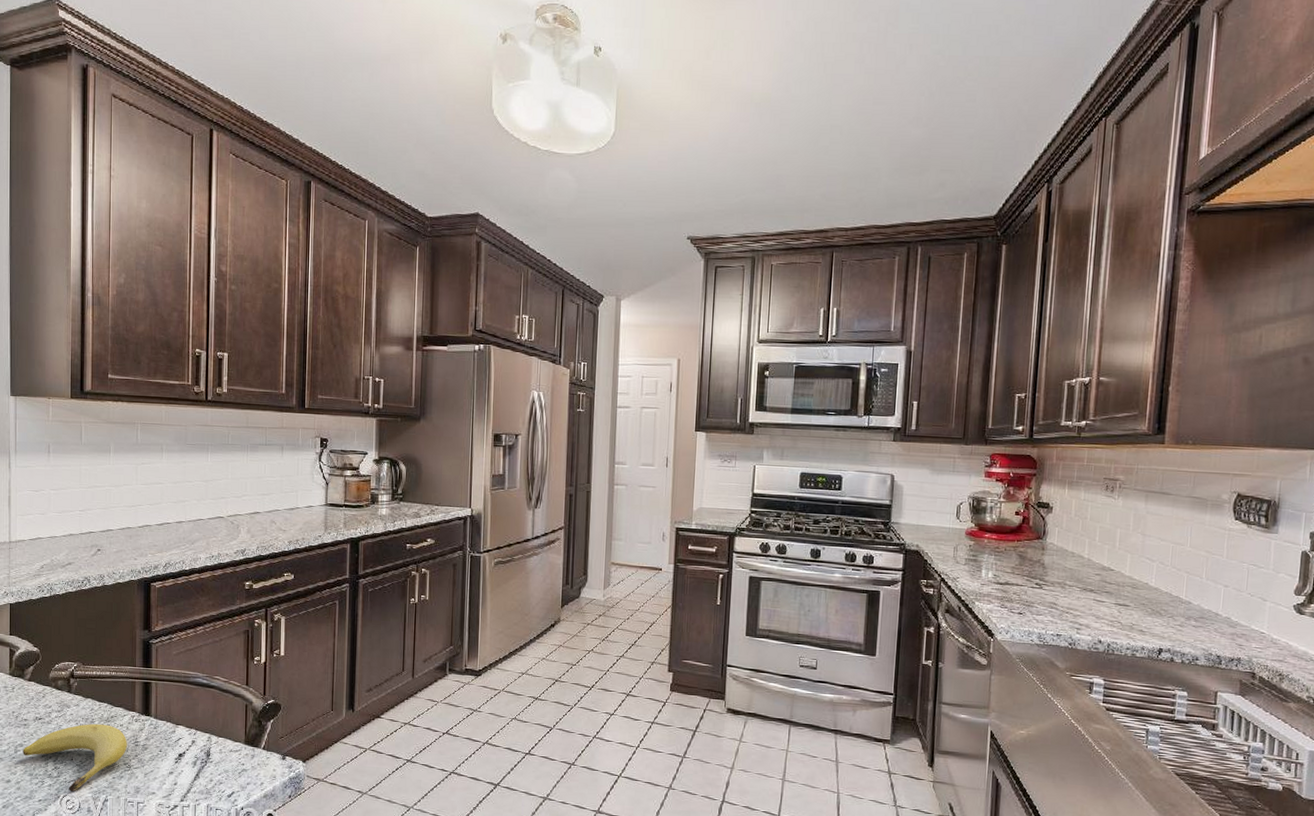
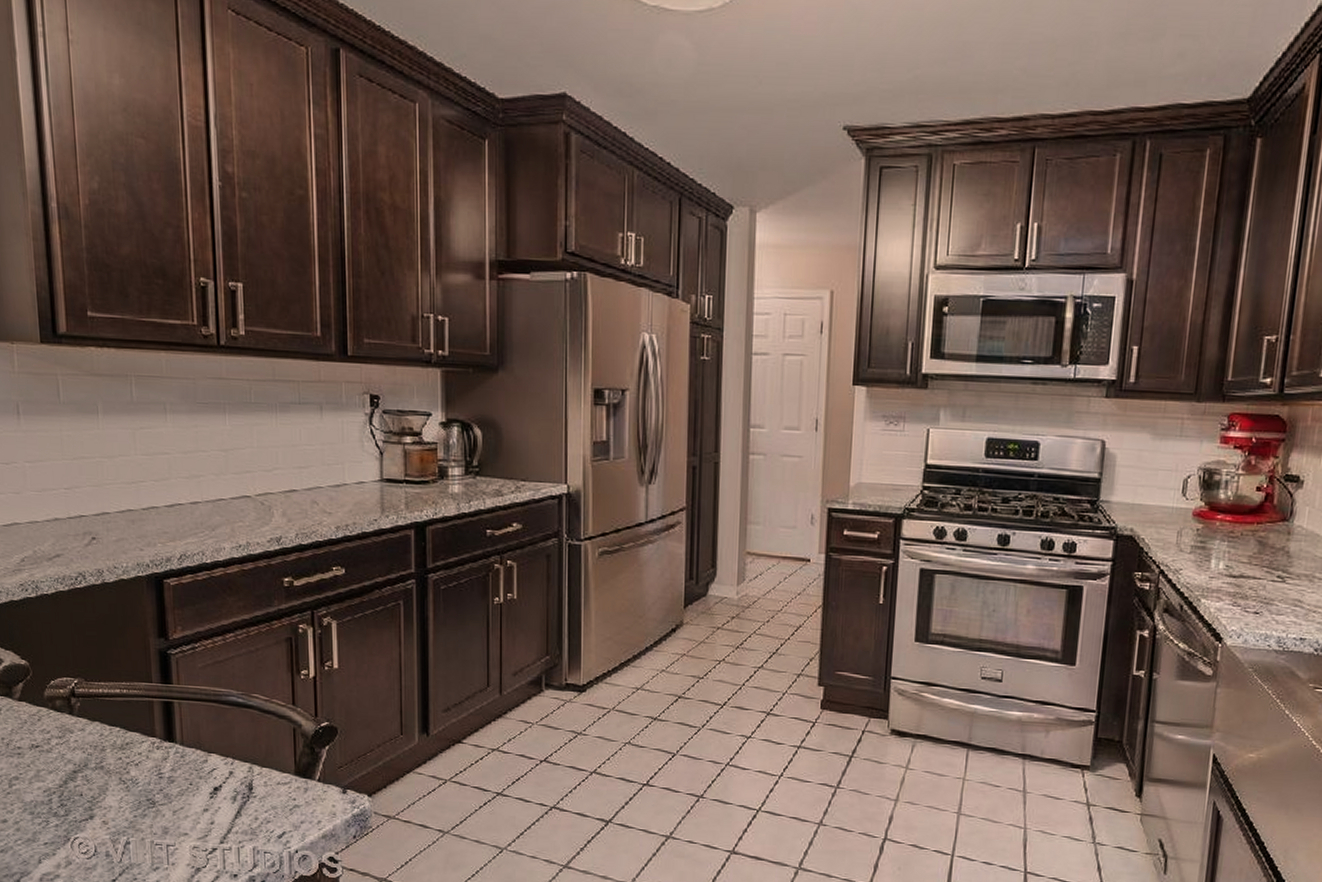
fruit: present [23,723,127,791] -> none [19,752,149,833]

